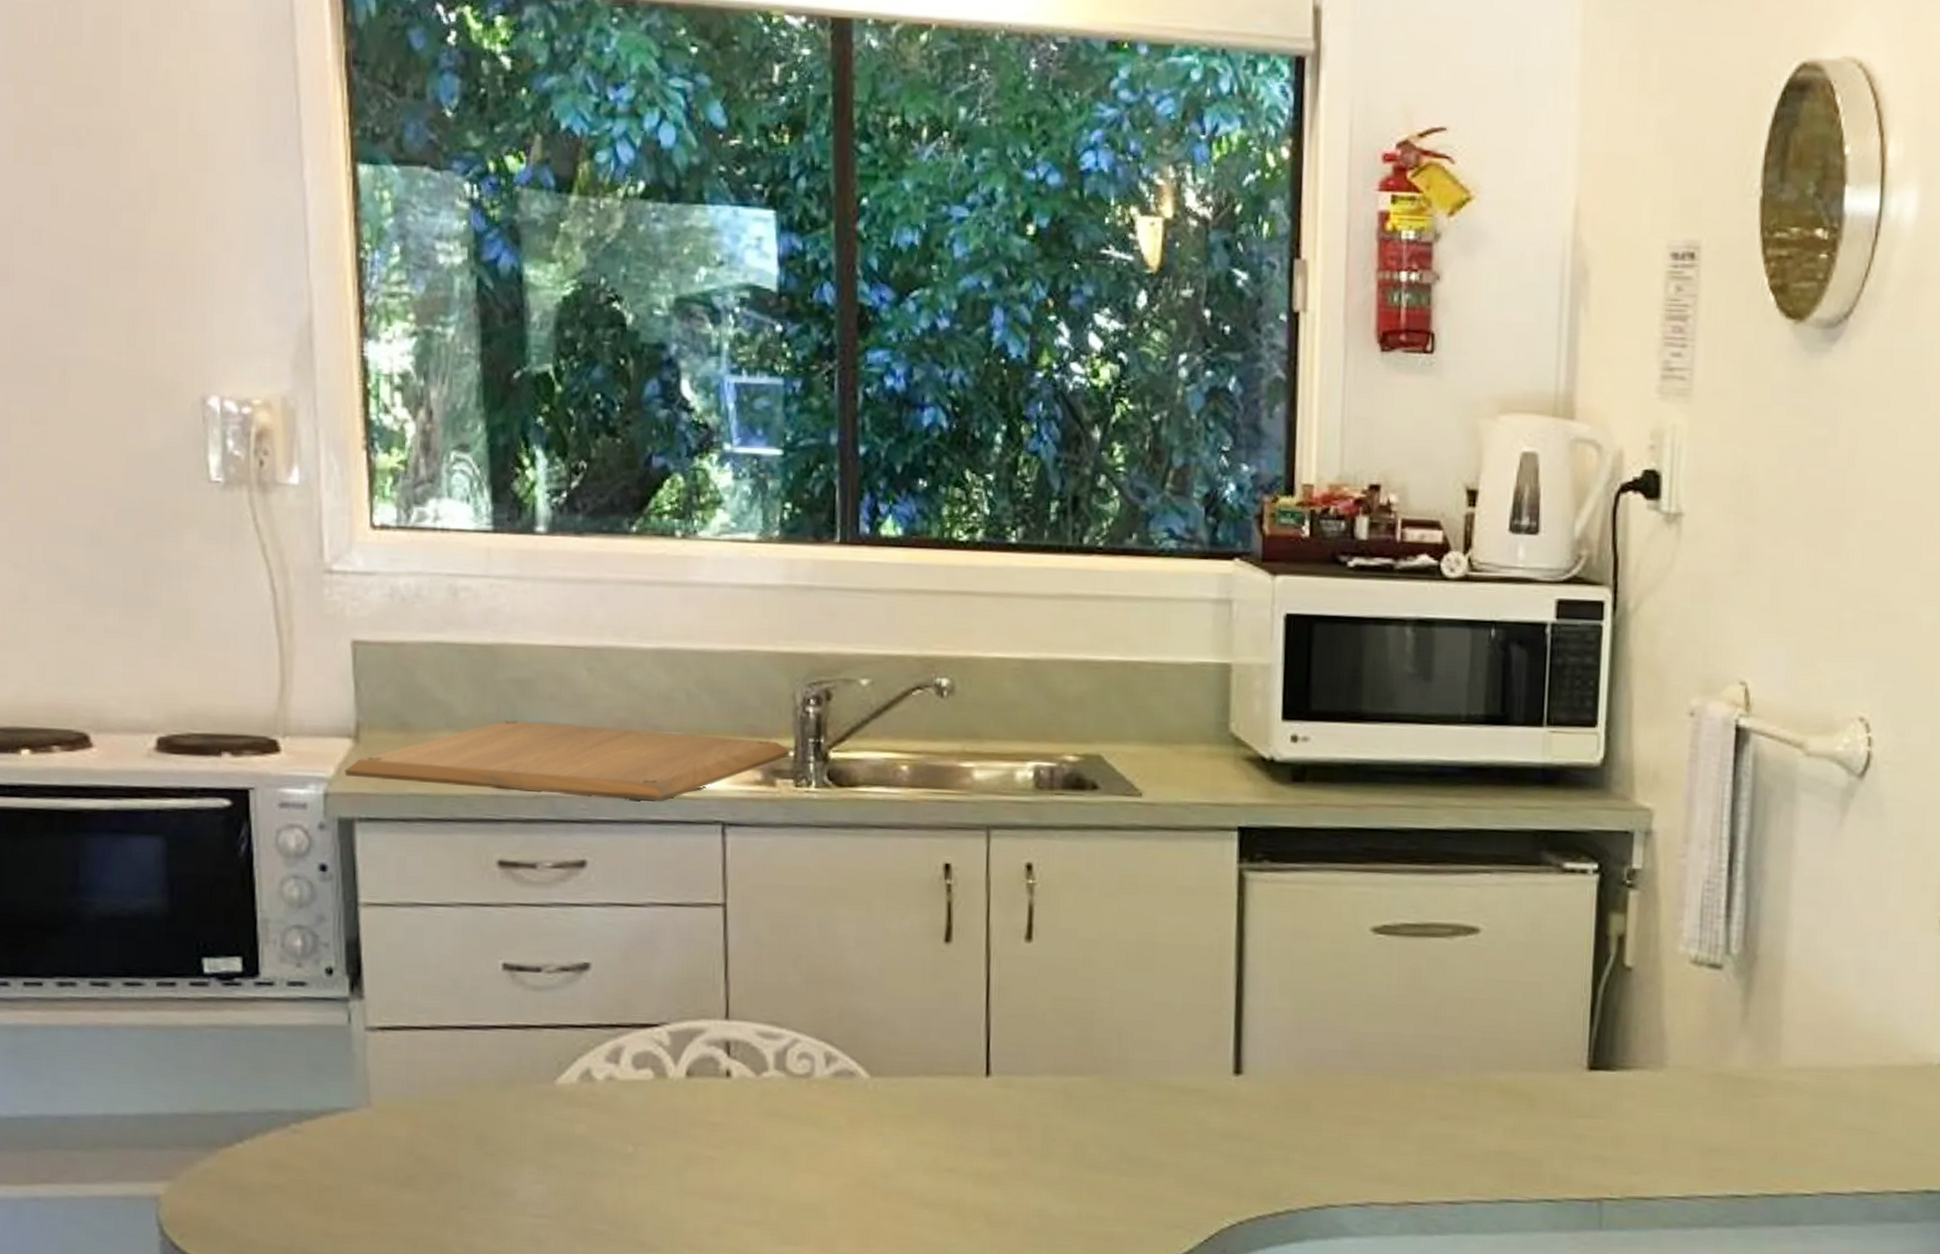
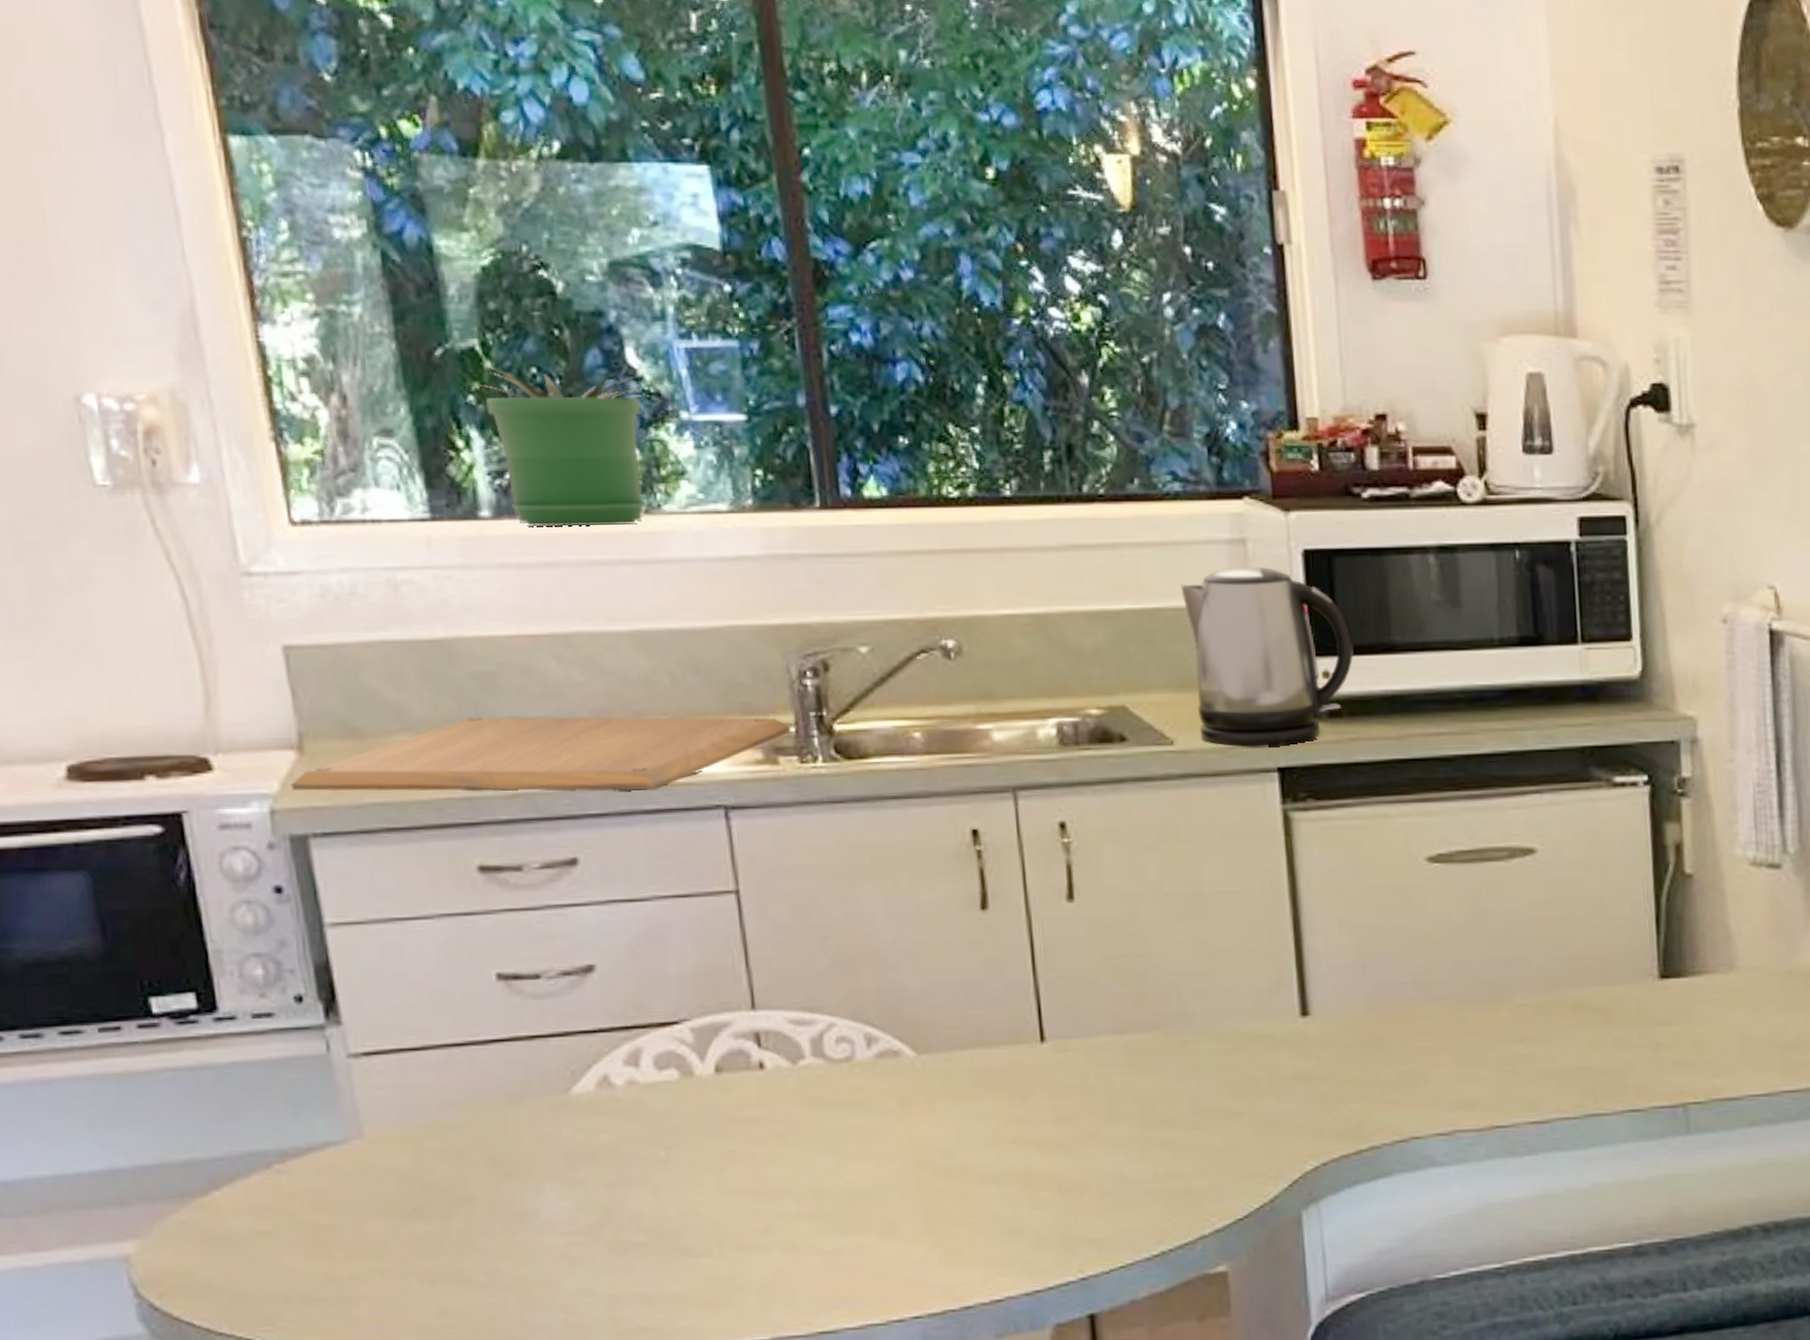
planter: none [544,387,703,548] -> present [474,362,655,527]
kettle: none [1165,626,1325,806] -> present [1180,566,1355,747]

